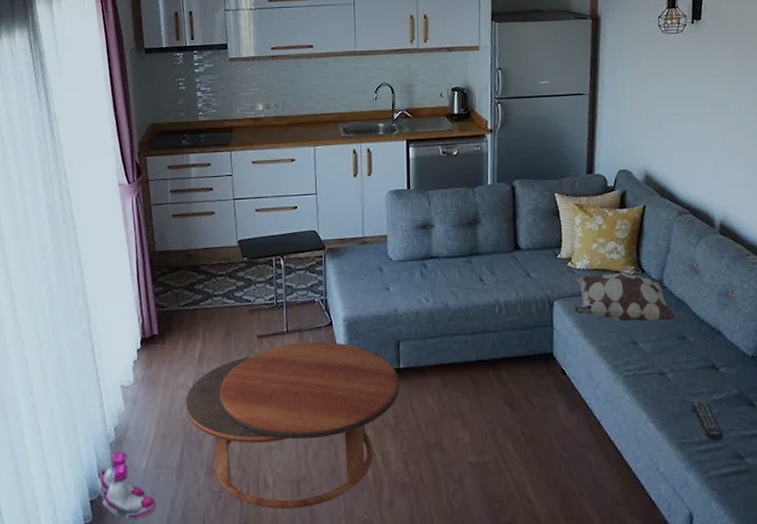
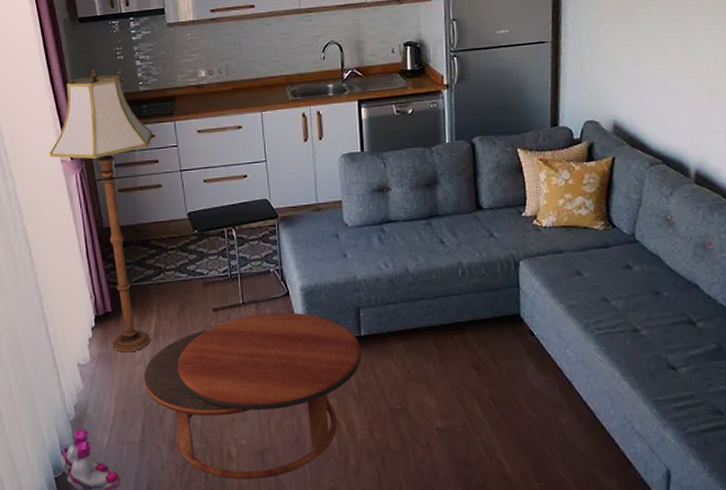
floor lamp: none [108,98,210,376] -> present [50,70,153,353]
decorative pillow: present [575,272,678,322] -> none [541,228,651,279]
remote control: present [692,403,724,440] -> none [668,359,702,396]

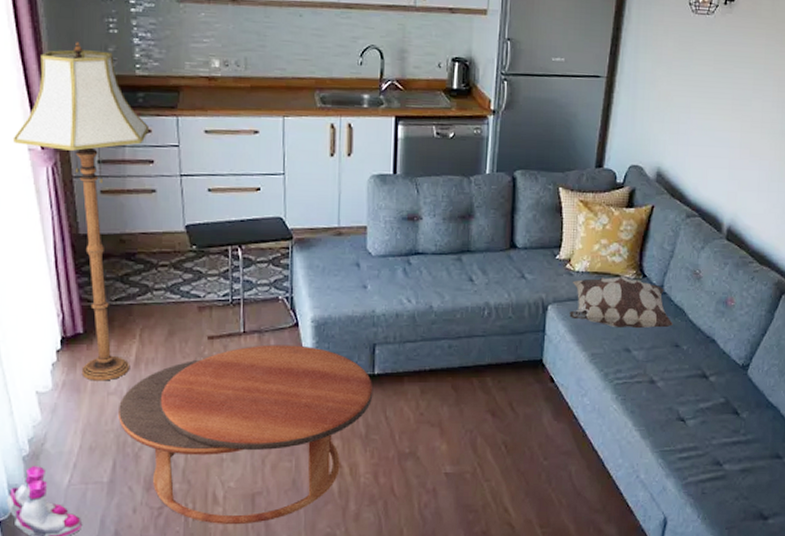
decorative pillow: none [541,228,651,279] -> present [569,276,674,329]

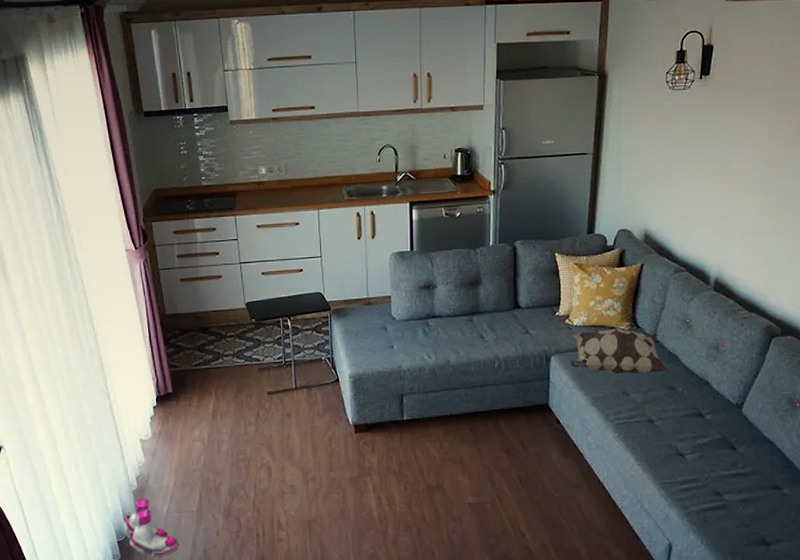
floor lamp: present [14,42,150,381] -> none [115,163,215,430]
coffee table: present [117,344,374,525] -> none [201,397,404,546]

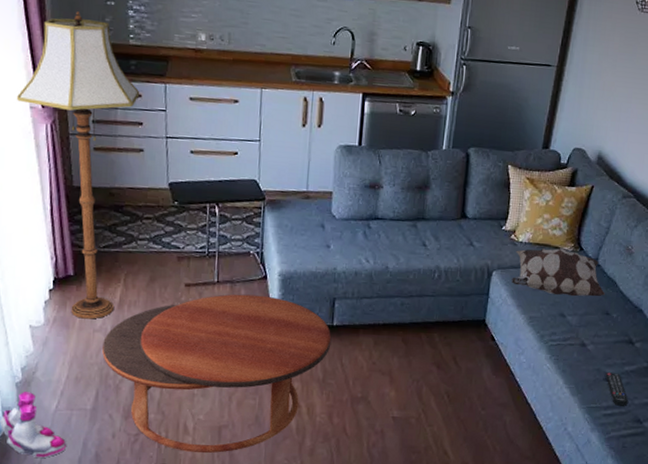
floor lamp: none [115,163,215,430] -> present [17,11,140,319]
coffee table: none [201,397,404,546] -> present [101,294,332,454]
remote control: none [677,447,705,480] -> present [605,372,629,406]

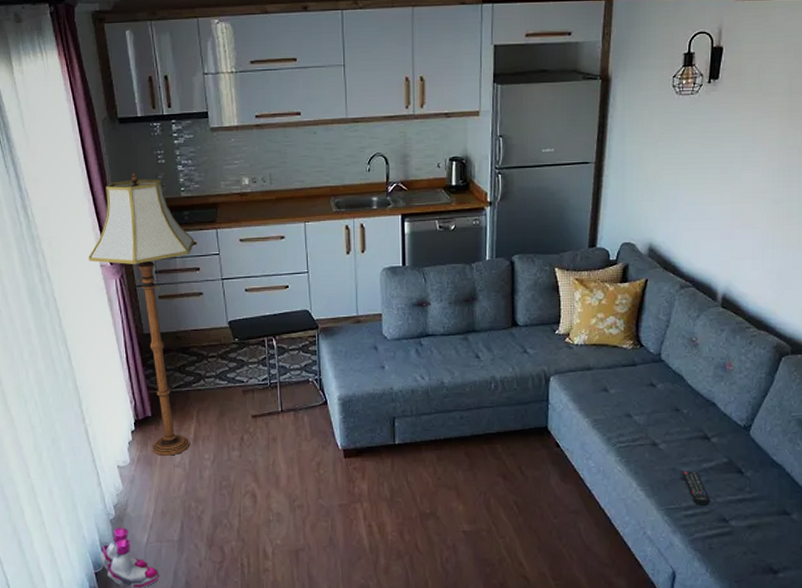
coffee table: present [101,294,332,454] -> none [182,420,395,577]
decorative pillow: present [512,248,606,297] -> none [571,347,673,395]

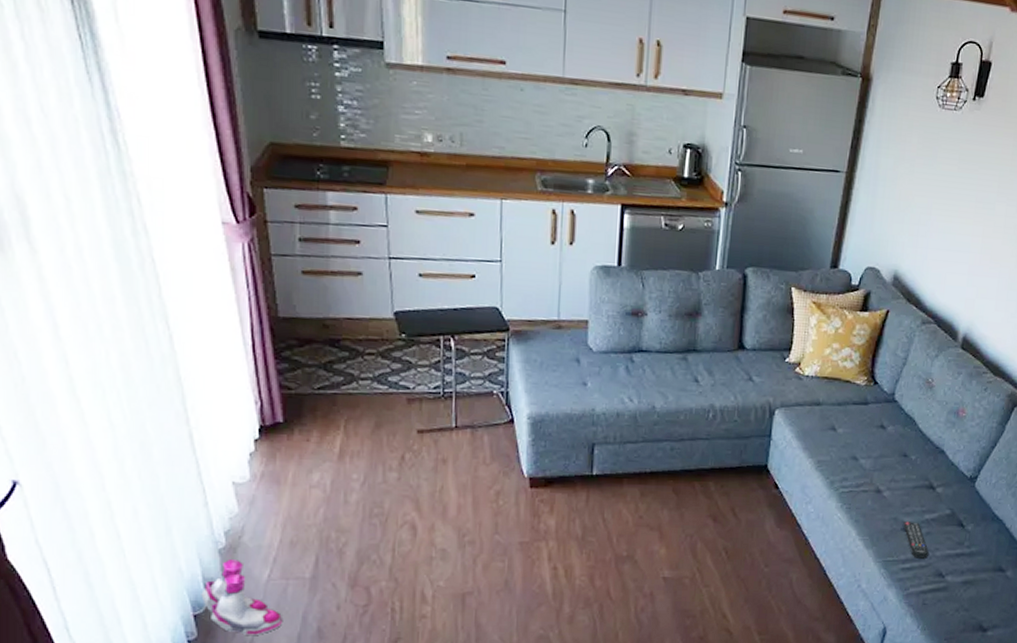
floor lamp: present [89,173,195,456] -> none [206,107,356,473]

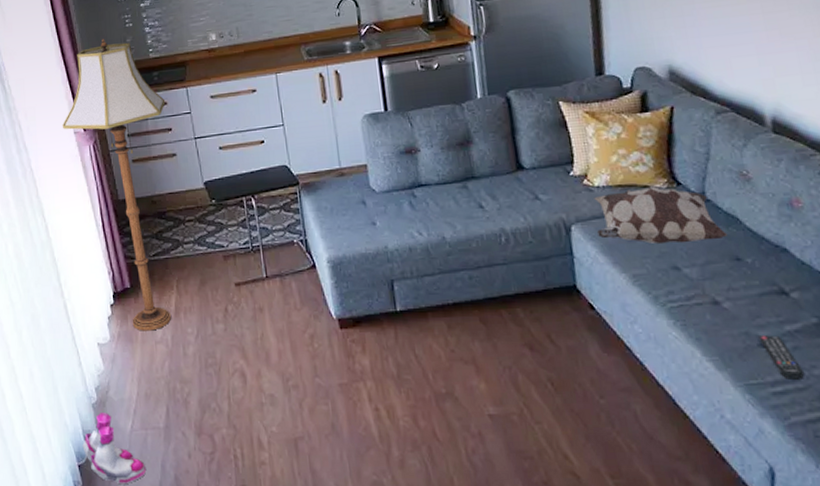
floor lamp: none [206,107,356,473] -> present [63,39,171,331]
decorative pillow: none [797,382,903,437] -> present [593,186,729,244]

